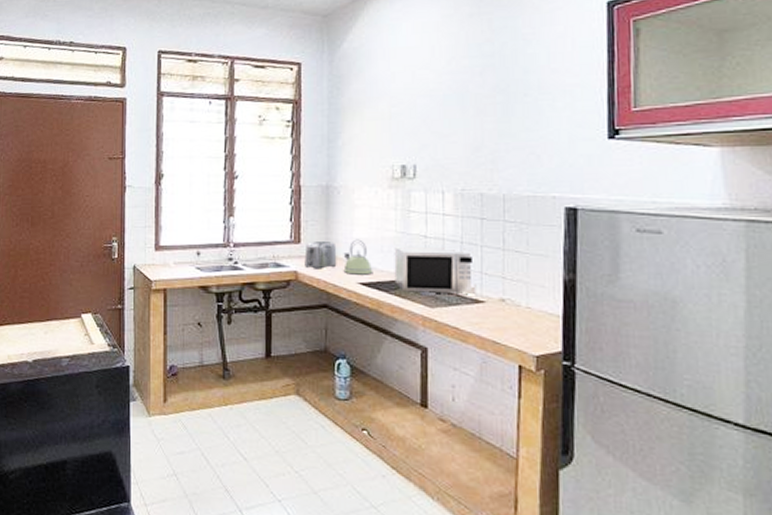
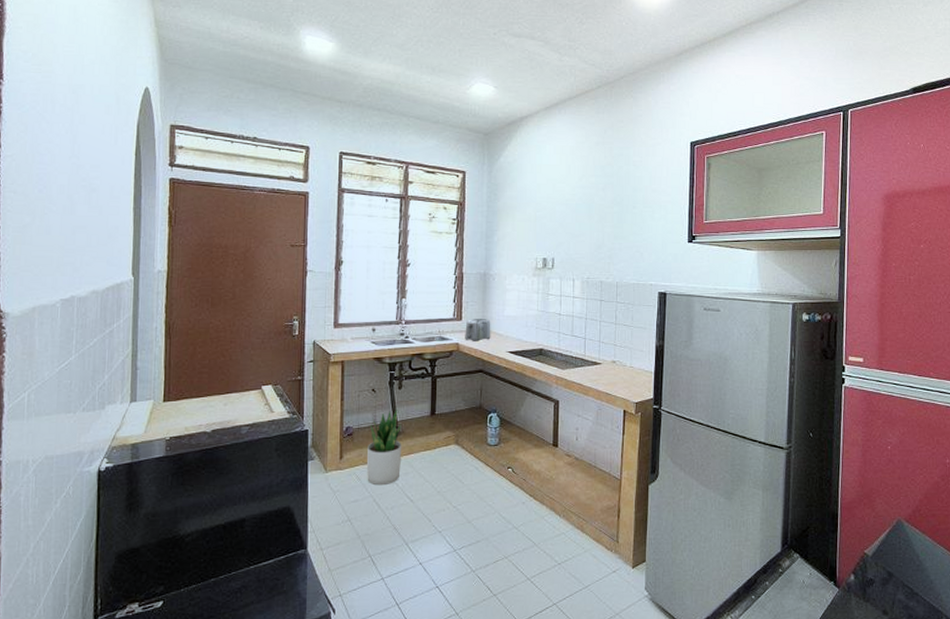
planter: none [193,348,233,438] -> present [366,410,402,486]
kettle: present [343,239,373,275] -> none [496,317,520,345]
microwave: present [394,246,476,294] -> none [535,322,596,358]

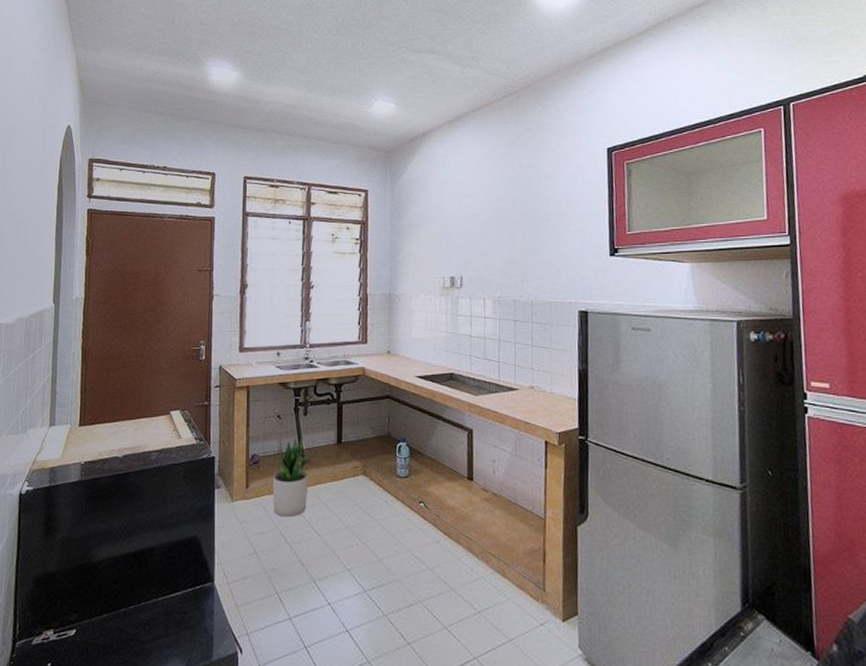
toaster: present [465,318,491,343] -> none [371,340,398,367]

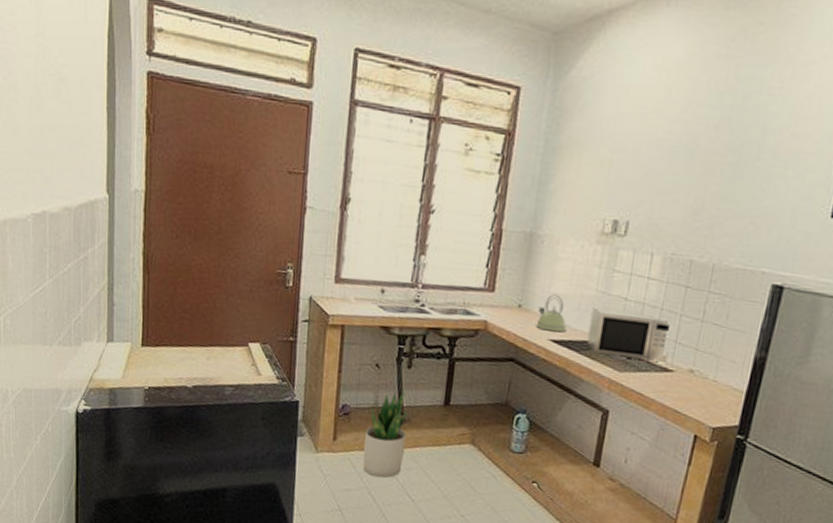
kettle: none [403,339,428,369] -> present [535,294,567,333]
microwave: none [445,344,511,383] -> present [586,305,672,363]

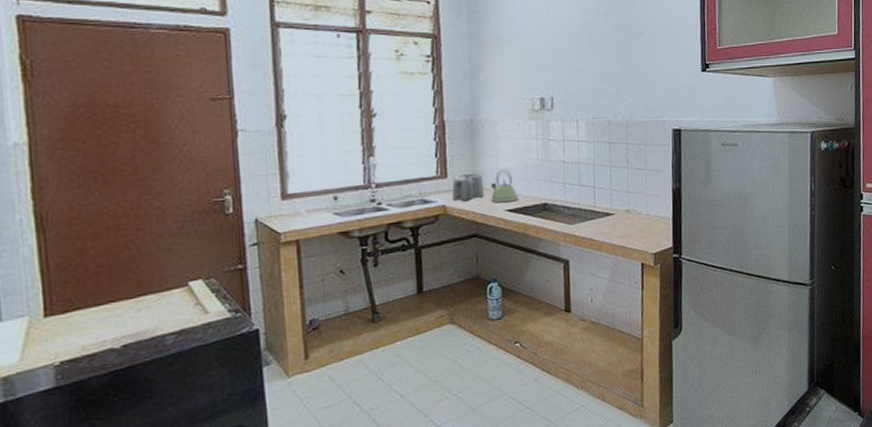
planter: present [363,392,408,478] -> none [339,292,385,384]
toaster: none [496,291,533,323] -> present [452,173,485,203]
microwave: present [586,305,672,363] -> none [537,169,607,214]

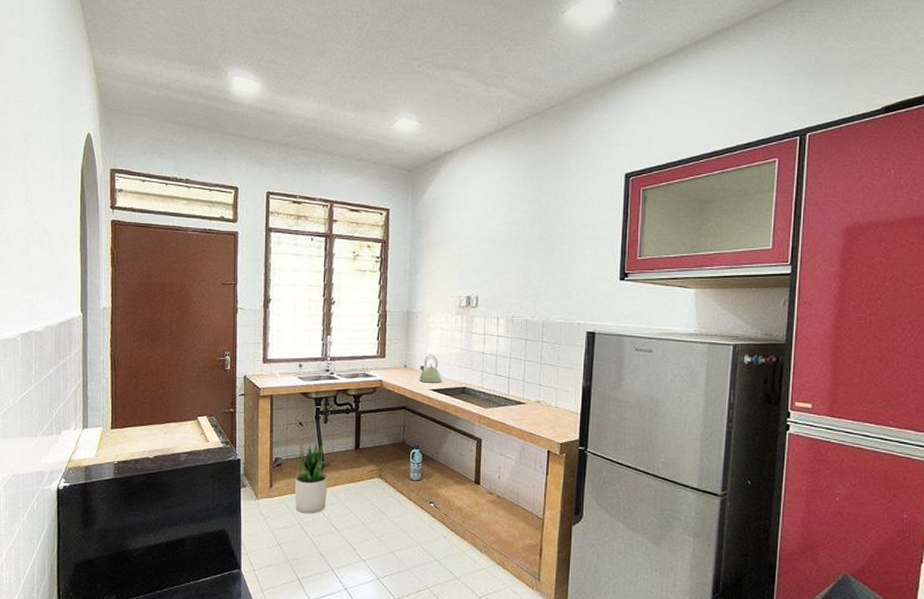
planter: none [339,292,385,384] -> present [294,443,328,514]
toaster: present [452,173,485,203] -> none [388,355,414,380]

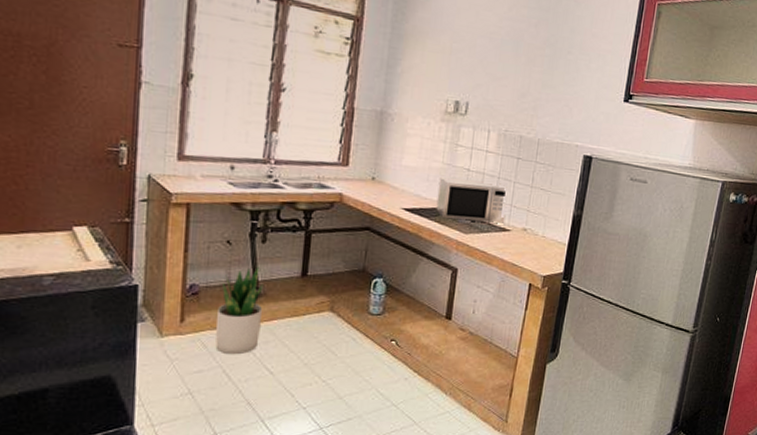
kettle: present [419,355,442,383] -> none [389,167,418,202]
microwave: none [458,360,520,397] -> present [436,176,507,223]

